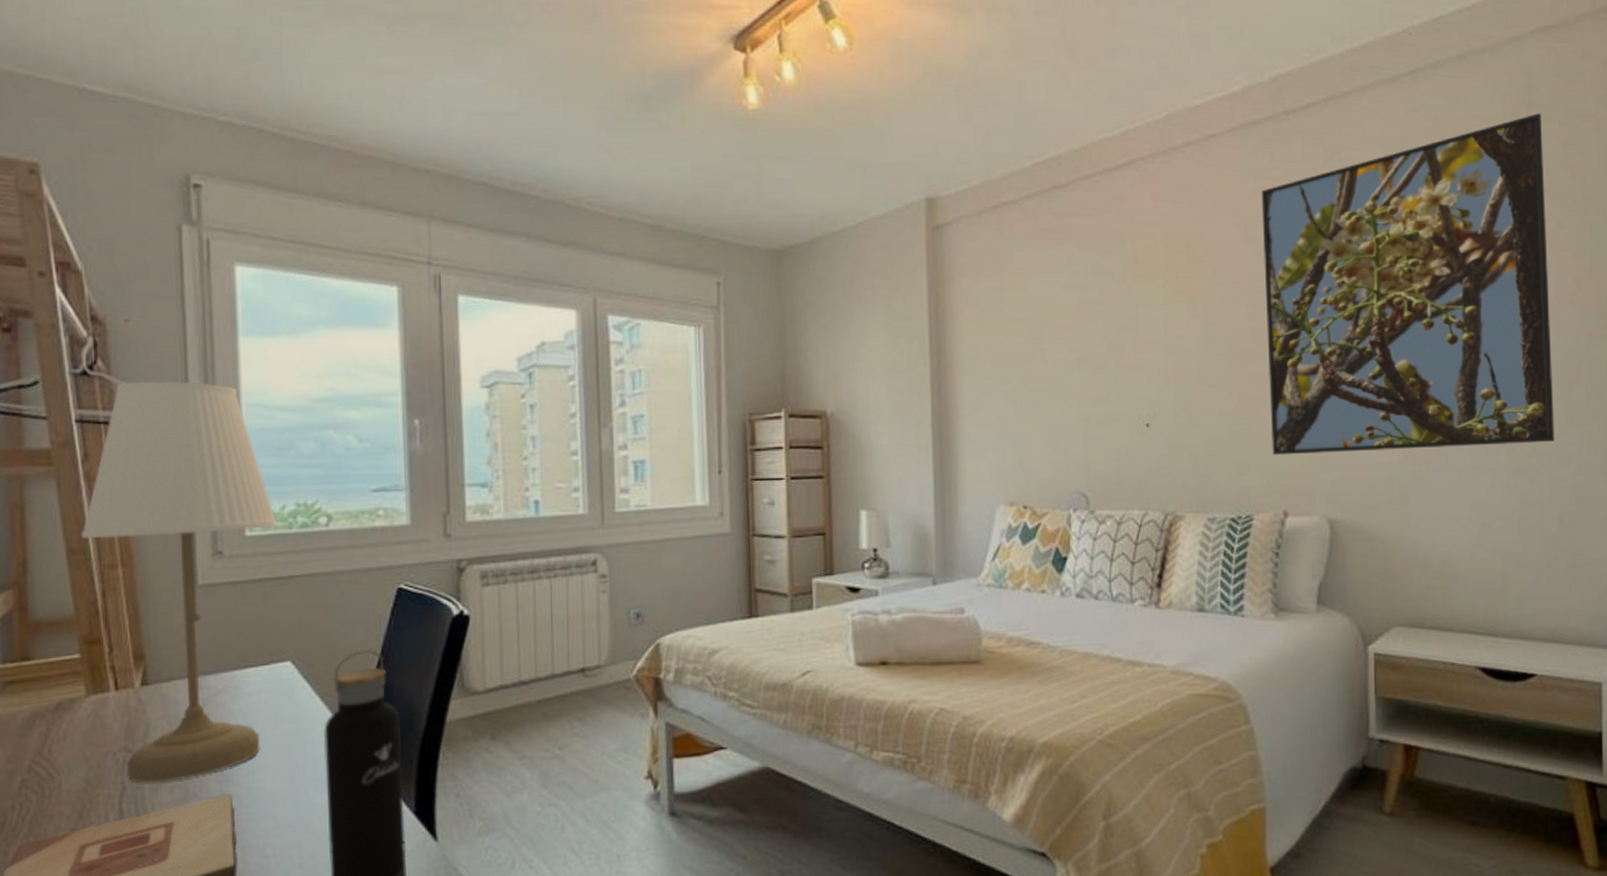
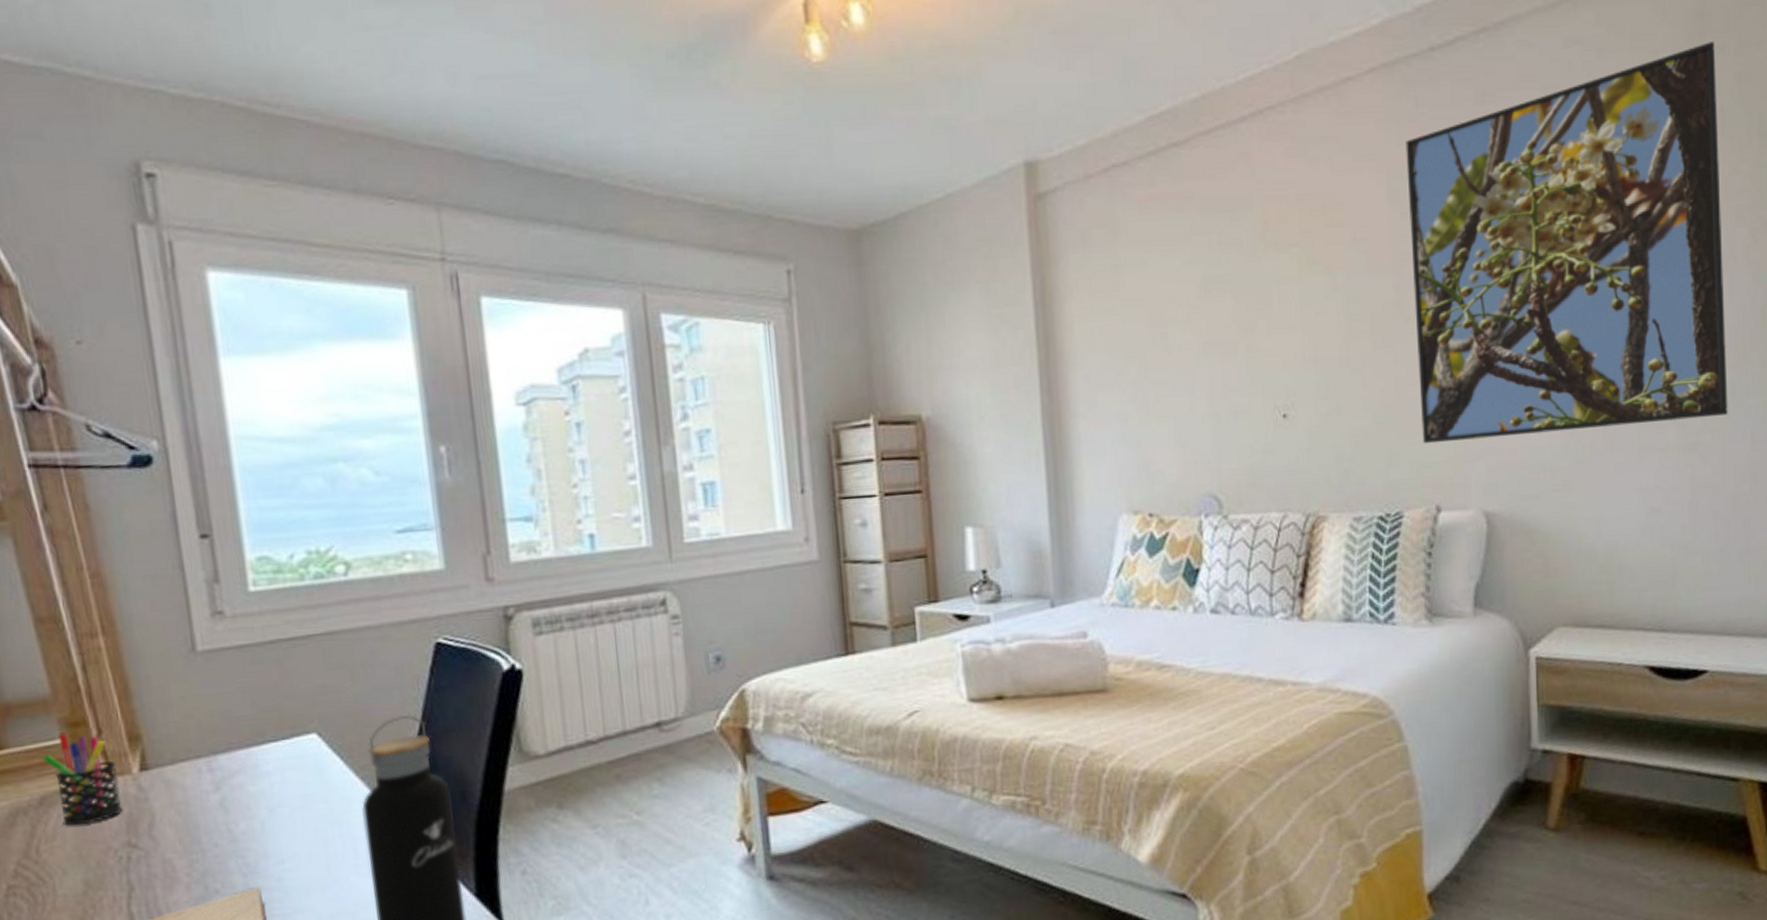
pen holder: none [61,650,124,730] -> present [41,733,124,826]
desk lamp: present [81,380,278,783] -> none [49,412,289,882]

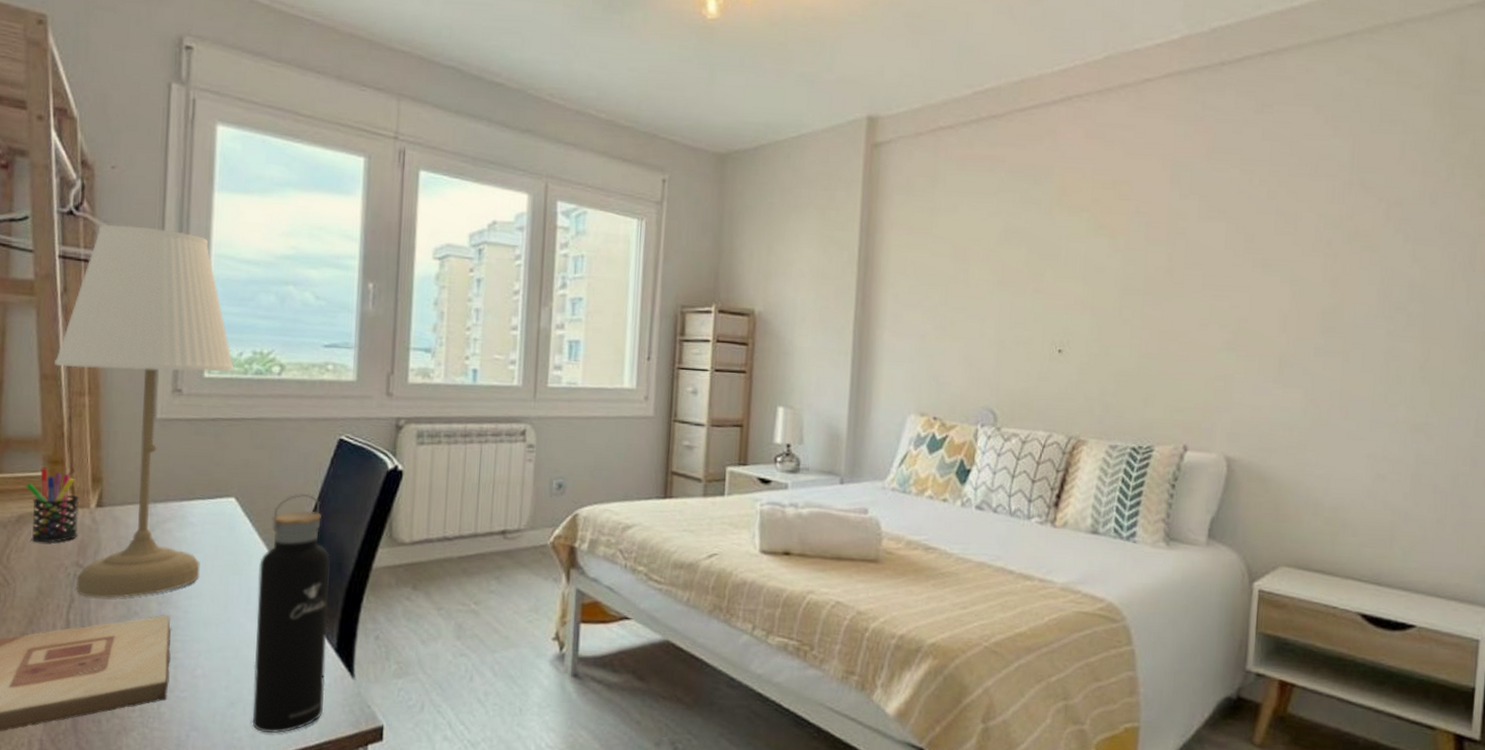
desk lamp: none [49,412,289,882] -> present [55,224,235,598]
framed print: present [1405,41,1728,444] -> none [1178,84,1472,403]

